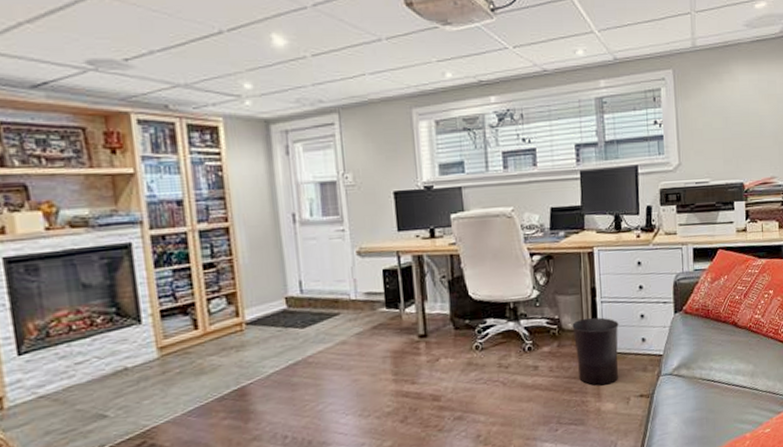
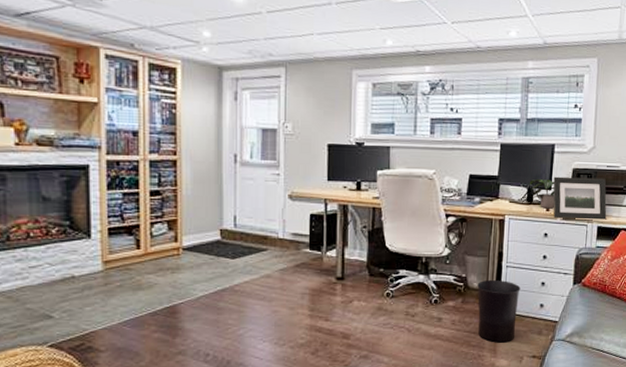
potted plant: none [615,203,645,236] -> present [529,178,555,209]
picture frame: none [640,196,701,245] -> present [553,176,607,220]

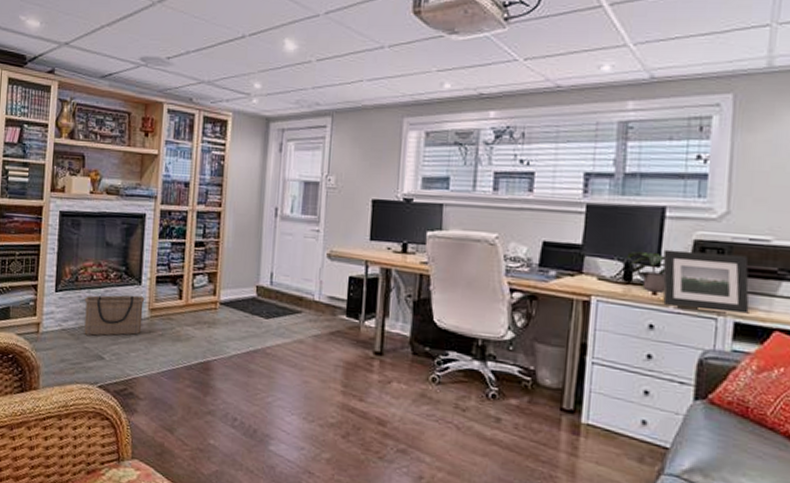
basket: none [21,249,97,295] -> present [84,295,145,336]
waste bin: present [477,279,521,343] -> none [550,377,612,465]

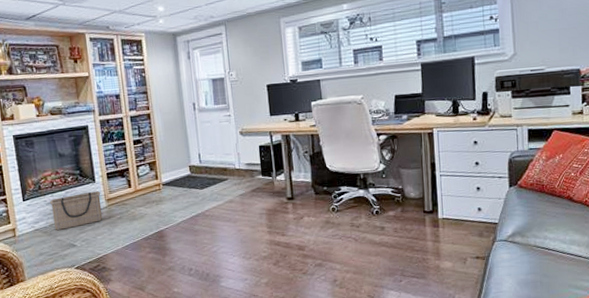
potted plant: present [626,251,666,292] -> none [453,90,481,118]
picture frame: present [662,249,750,314] -> none [477,82,536,127]

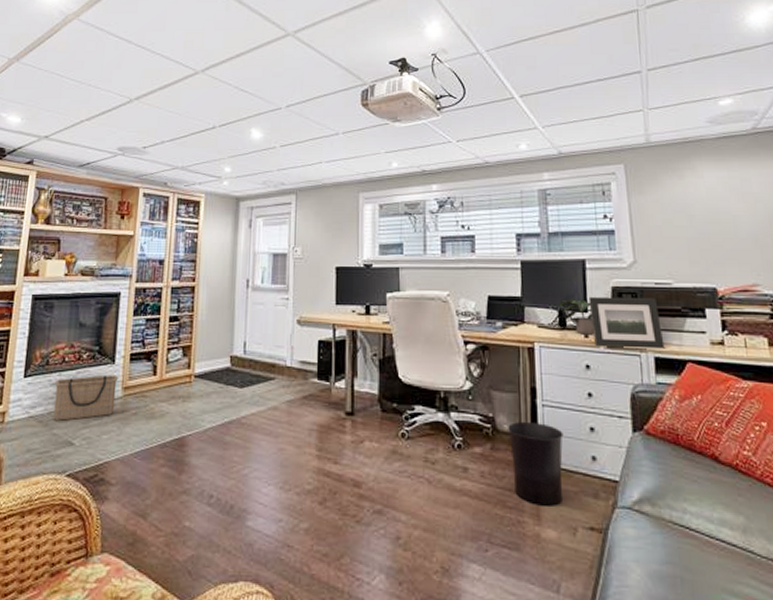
waste bin: none [414,188,457,247] -> present [508,421,563,506]
potted plant: none [453,90,481,118] -> present [559,299,594,335]
picture frame: none [477,82,536,127] -> present [589,296,665,349]

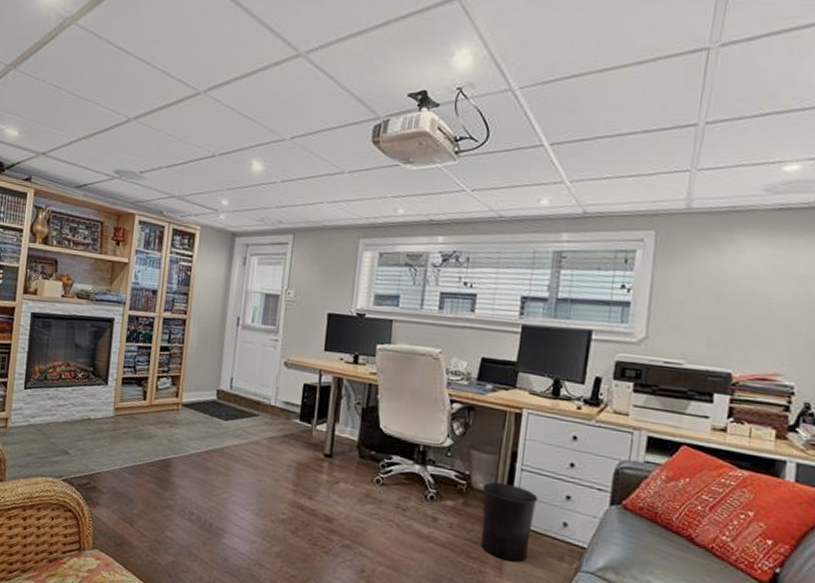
basket: present [53,374,119,421] -> none [51,393,111,432]
potted plant: present [559,299,594,335] -> none [556,369,590,408]
picture frame: present [589,296,665,349] -> none [586,368,662,429]

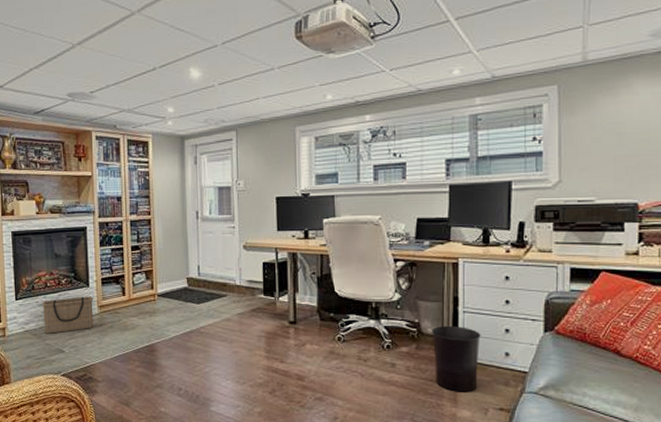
basket: none [51,393,111,432] -> present [42,296,94,333]

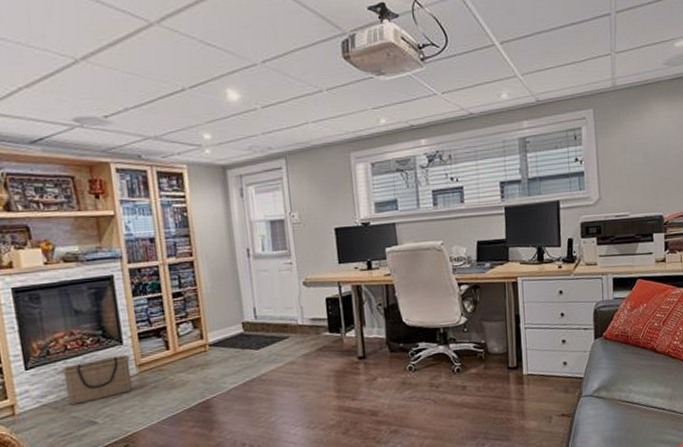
waste bin: present [432,325,481,392] -> none [497,342,542,405]

